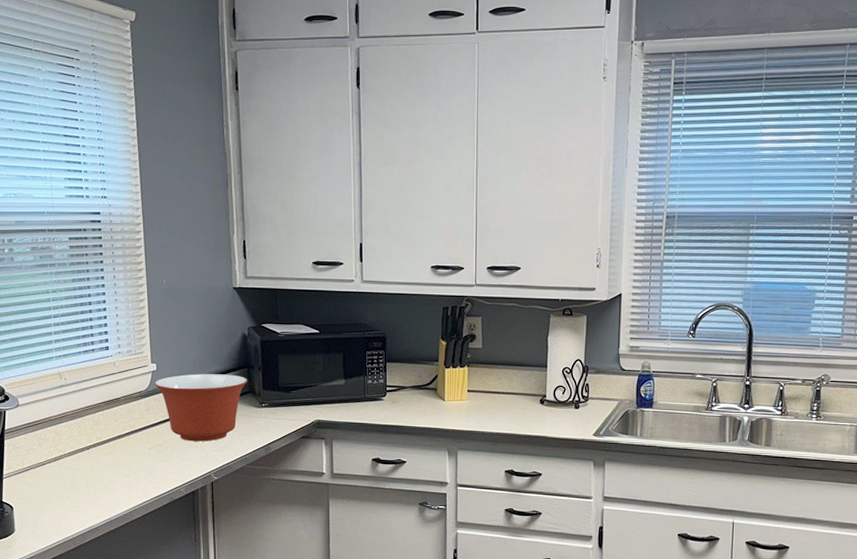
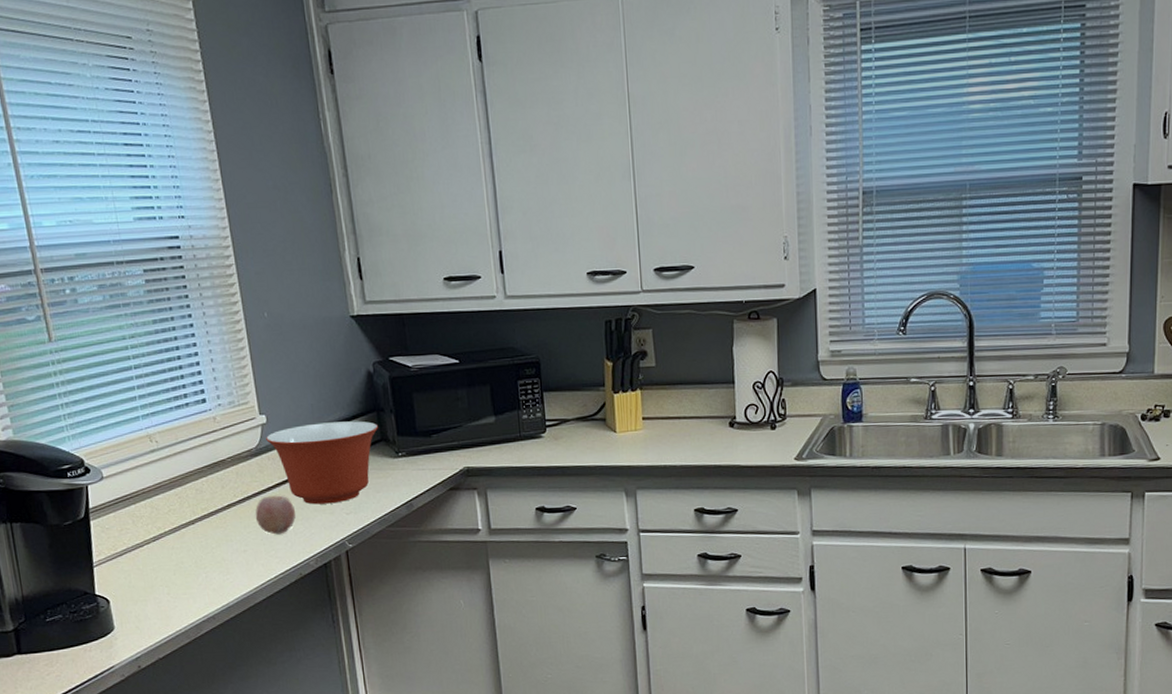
fruit: none [139,431,172,464] -> present [255,495,296,535]

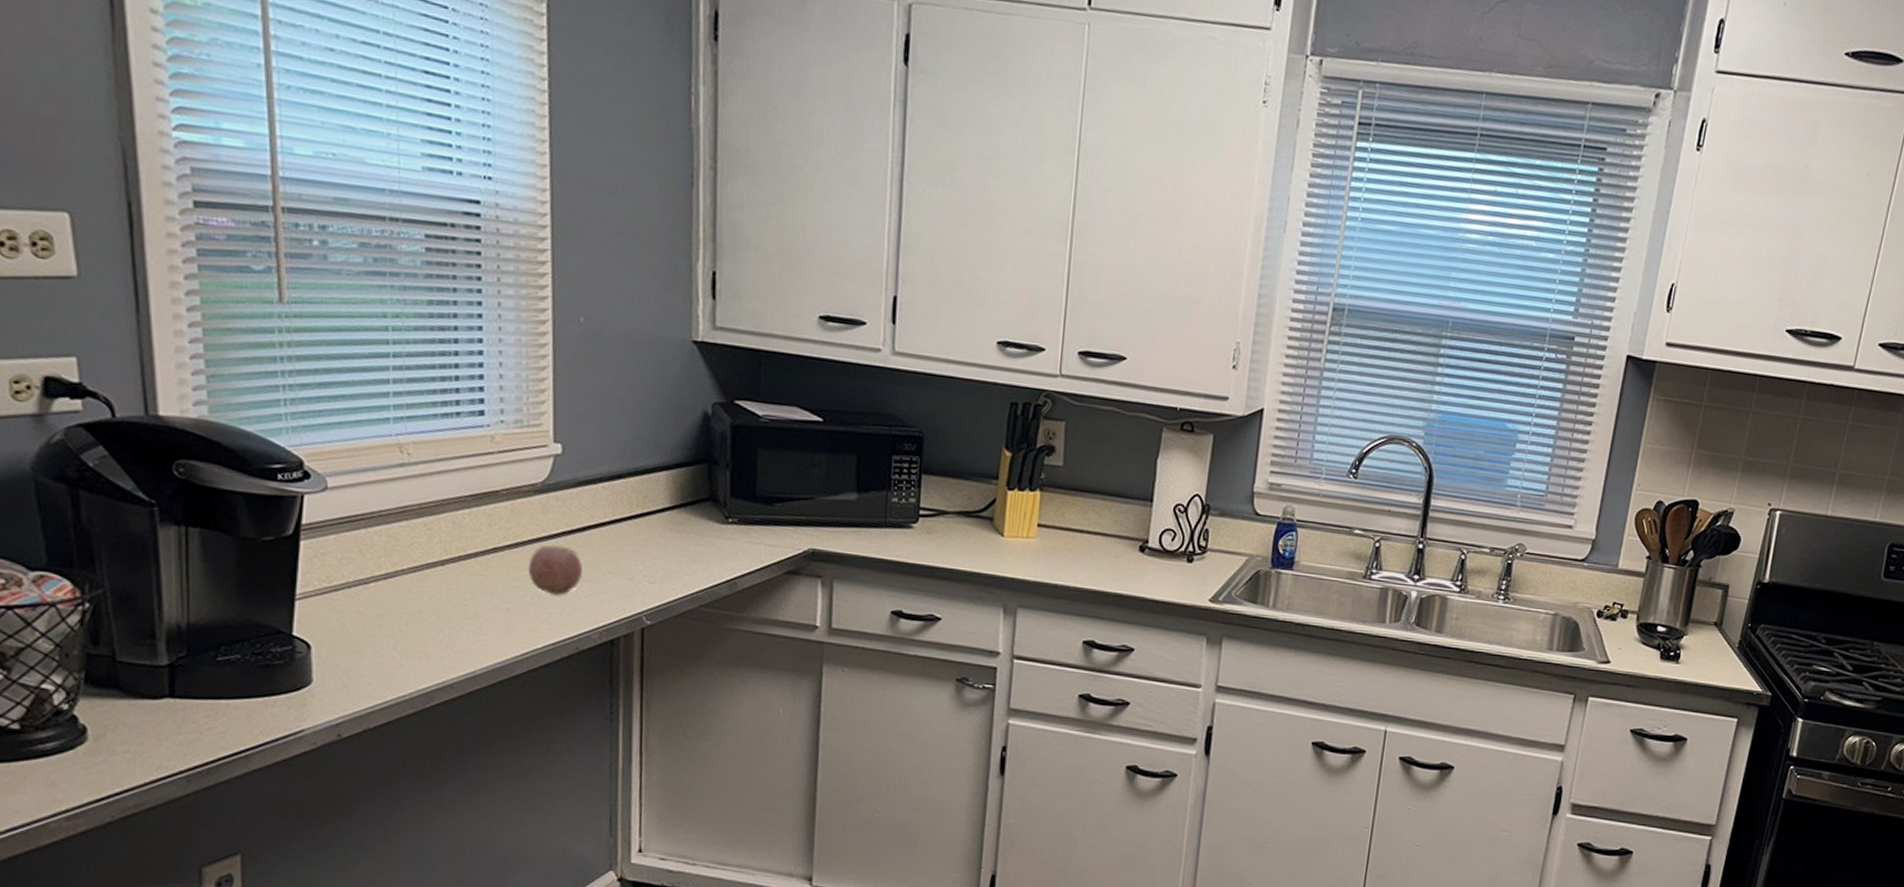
mixing bowl: present [266,421,379,505] -> none [558,464,708,568]

